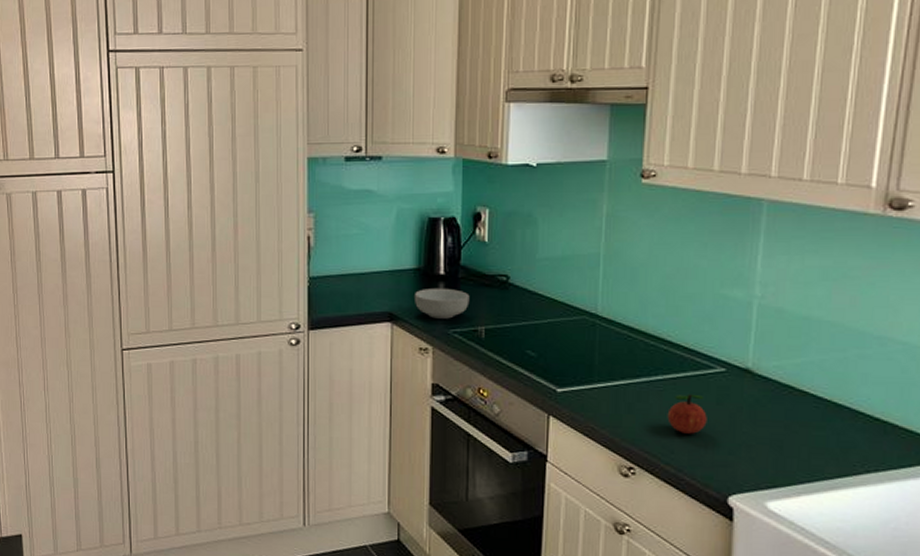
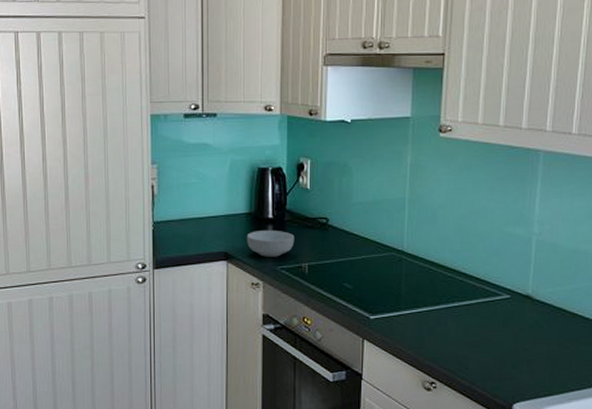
apple: present [667,394,707,434] -> none [462,318,495,352]

